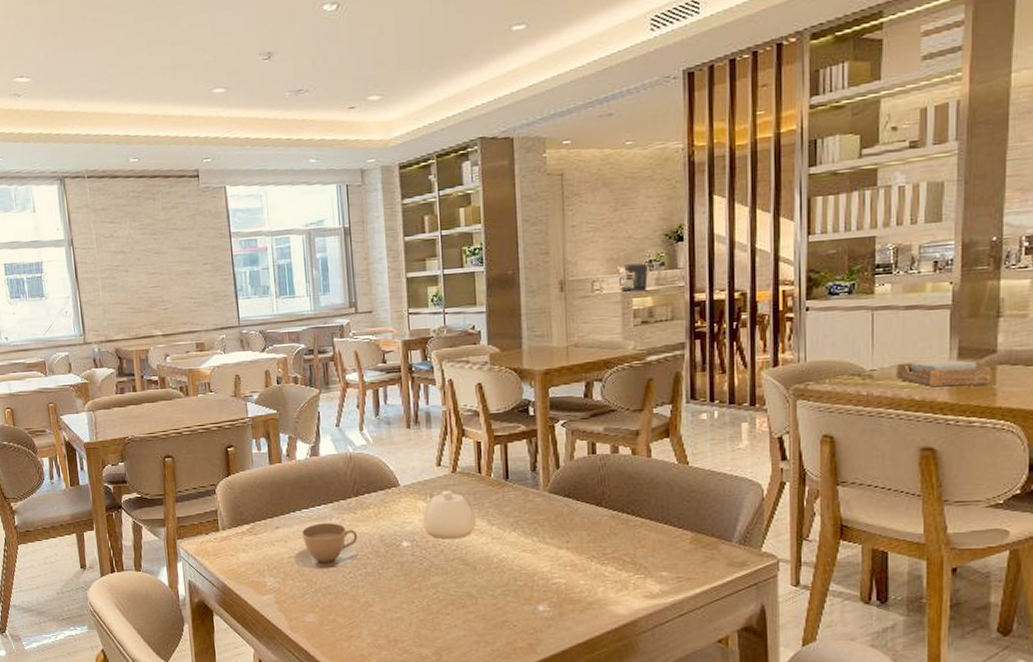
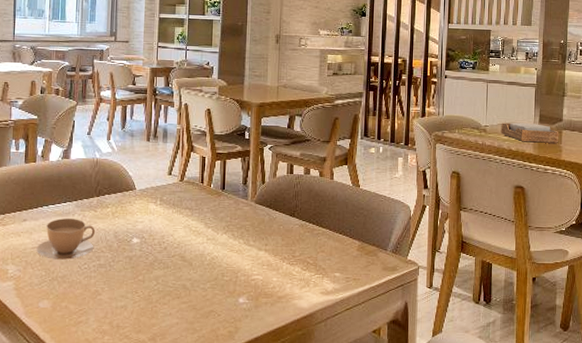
sugar bowl: present [422,490,477,539] -> none [151,195,196,238]
coffee maker: present [618,263,648,293] -> none [318,29,340,51]

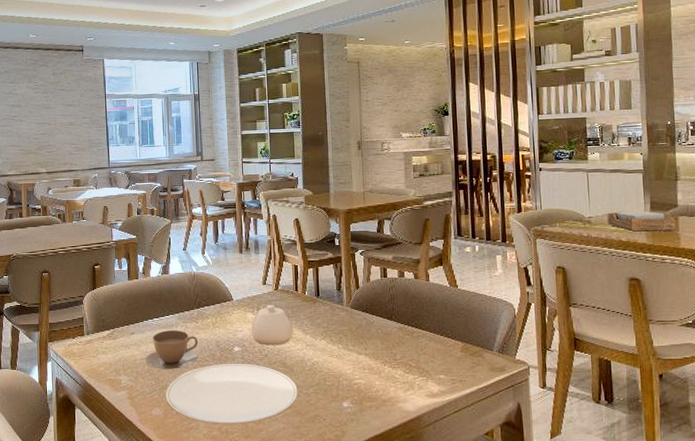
plate: none [56,255,195,319] -> present [166,363,298,425]
sugar bowl: none [151,195,196,238] -> present [250,304,294,346]

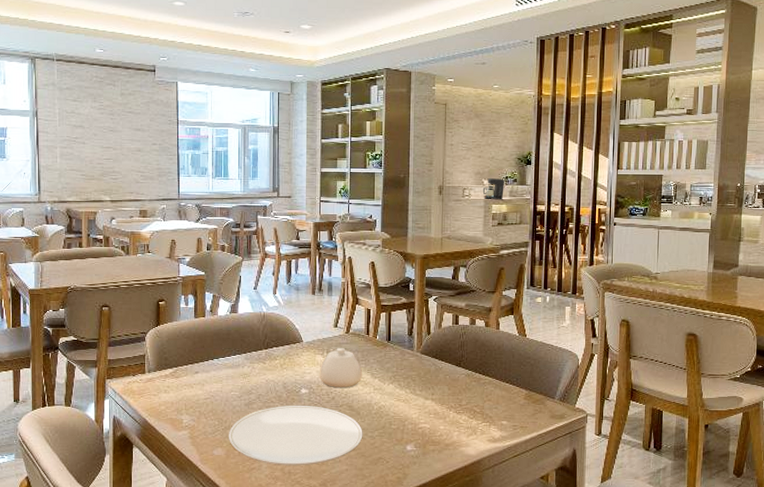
teacup: present [145,330,199,369] -> none [209,370,265,410]
coffee maker: none [401,131,423,152] -> present [482,178,504,200]
napkin holder: present [607,211,676,232] -> none [672,269,735,289]

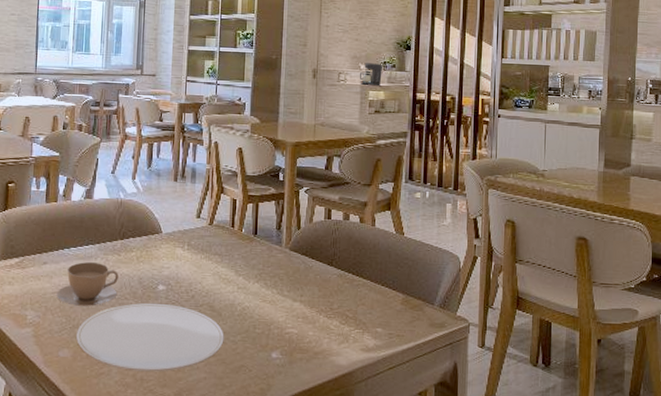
teacup: none [209,370,265,410] -> present [56,262,120,306]
sugar bowl: present [319,347,363,388] -> none [178,240,226,286]

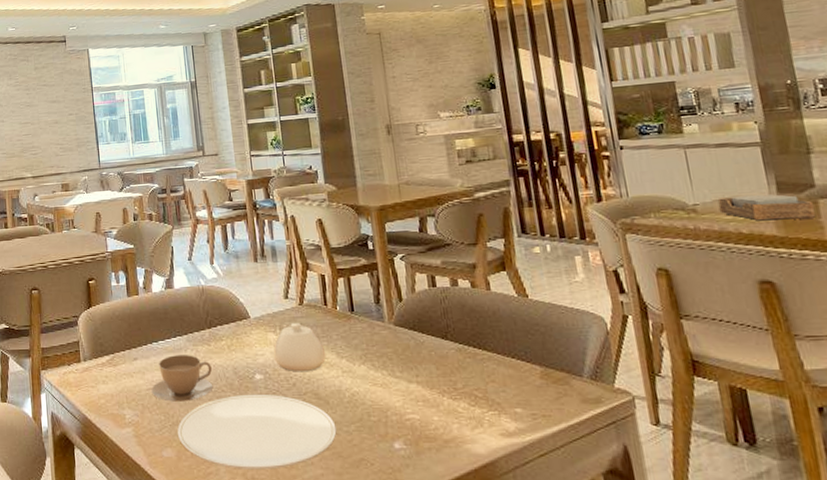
sugar bowl: none [178,240,226,286] -> present [273,322,327,372]
coffee maker: present [359,63,382,87] -> none [439,108,468,135]
napkin holder: none [560,167,627,191] -> present [717,194,816,221]

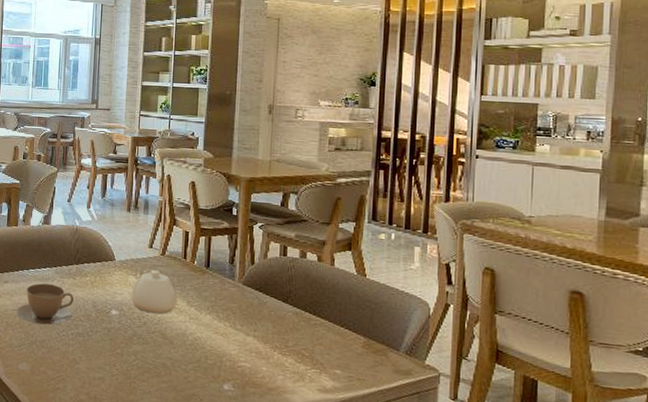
plate: present [177,394,337,470] -> none [34,325,176,393]
napkin holder: present [717,194,816,221] -> none [551,214,635,243]

